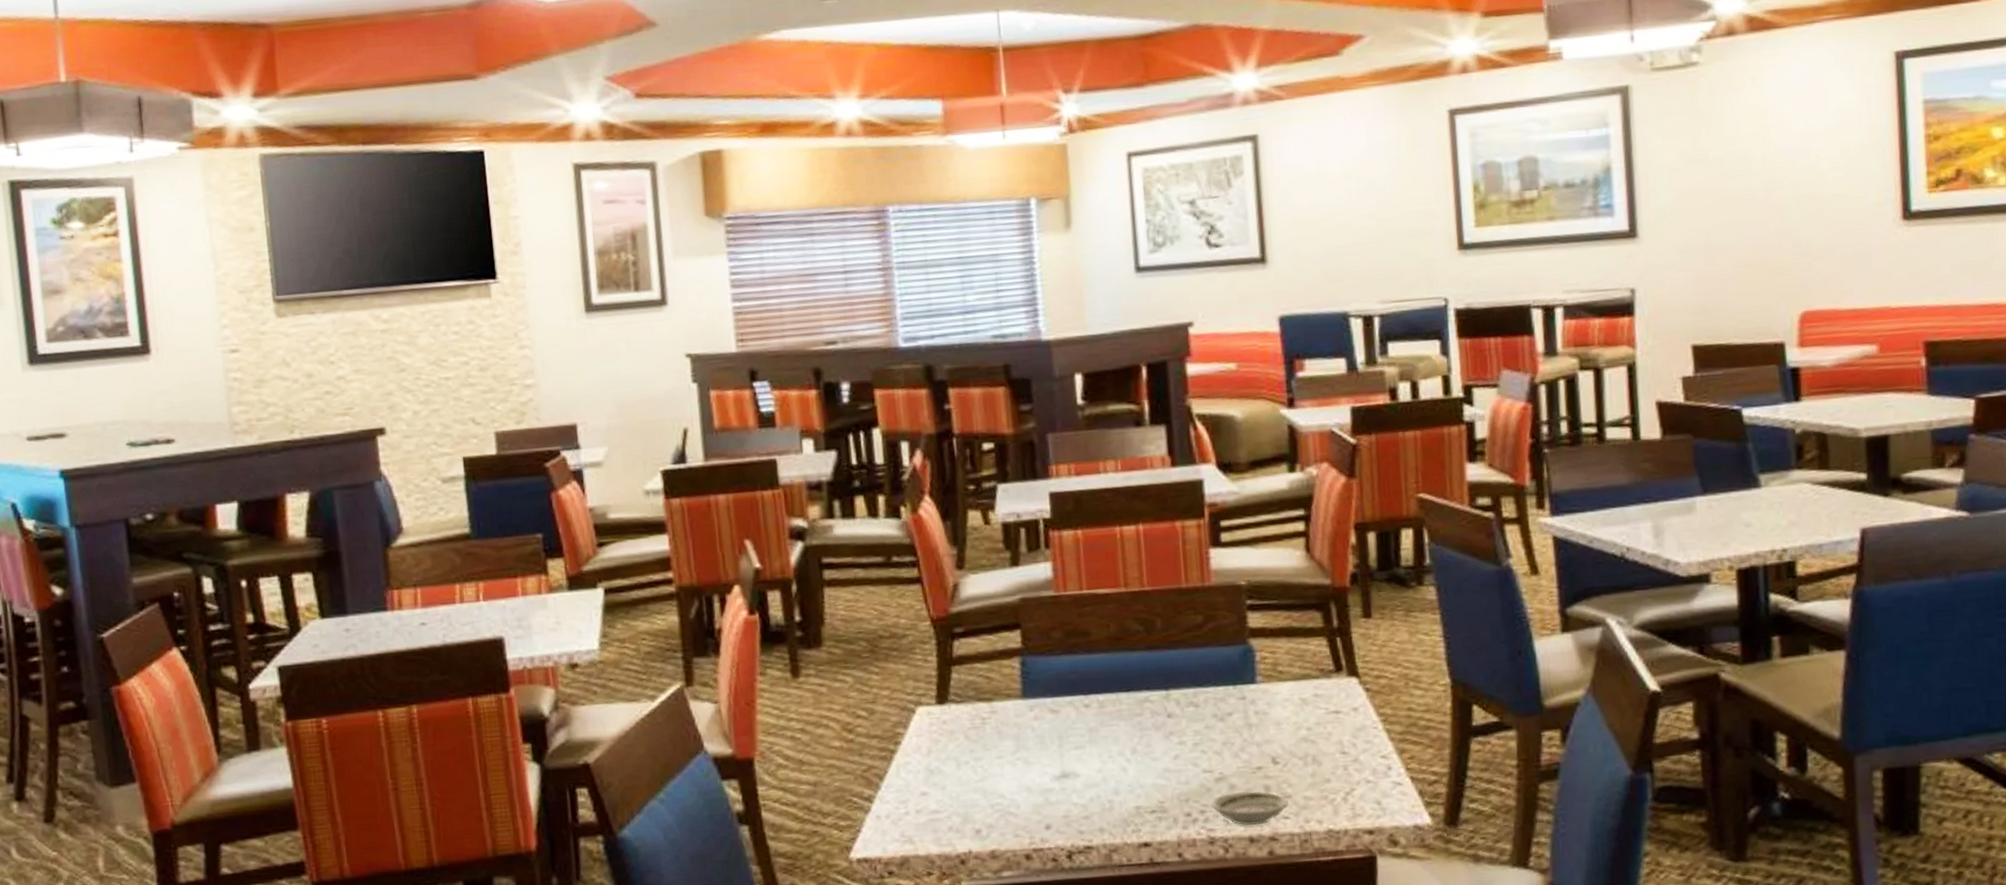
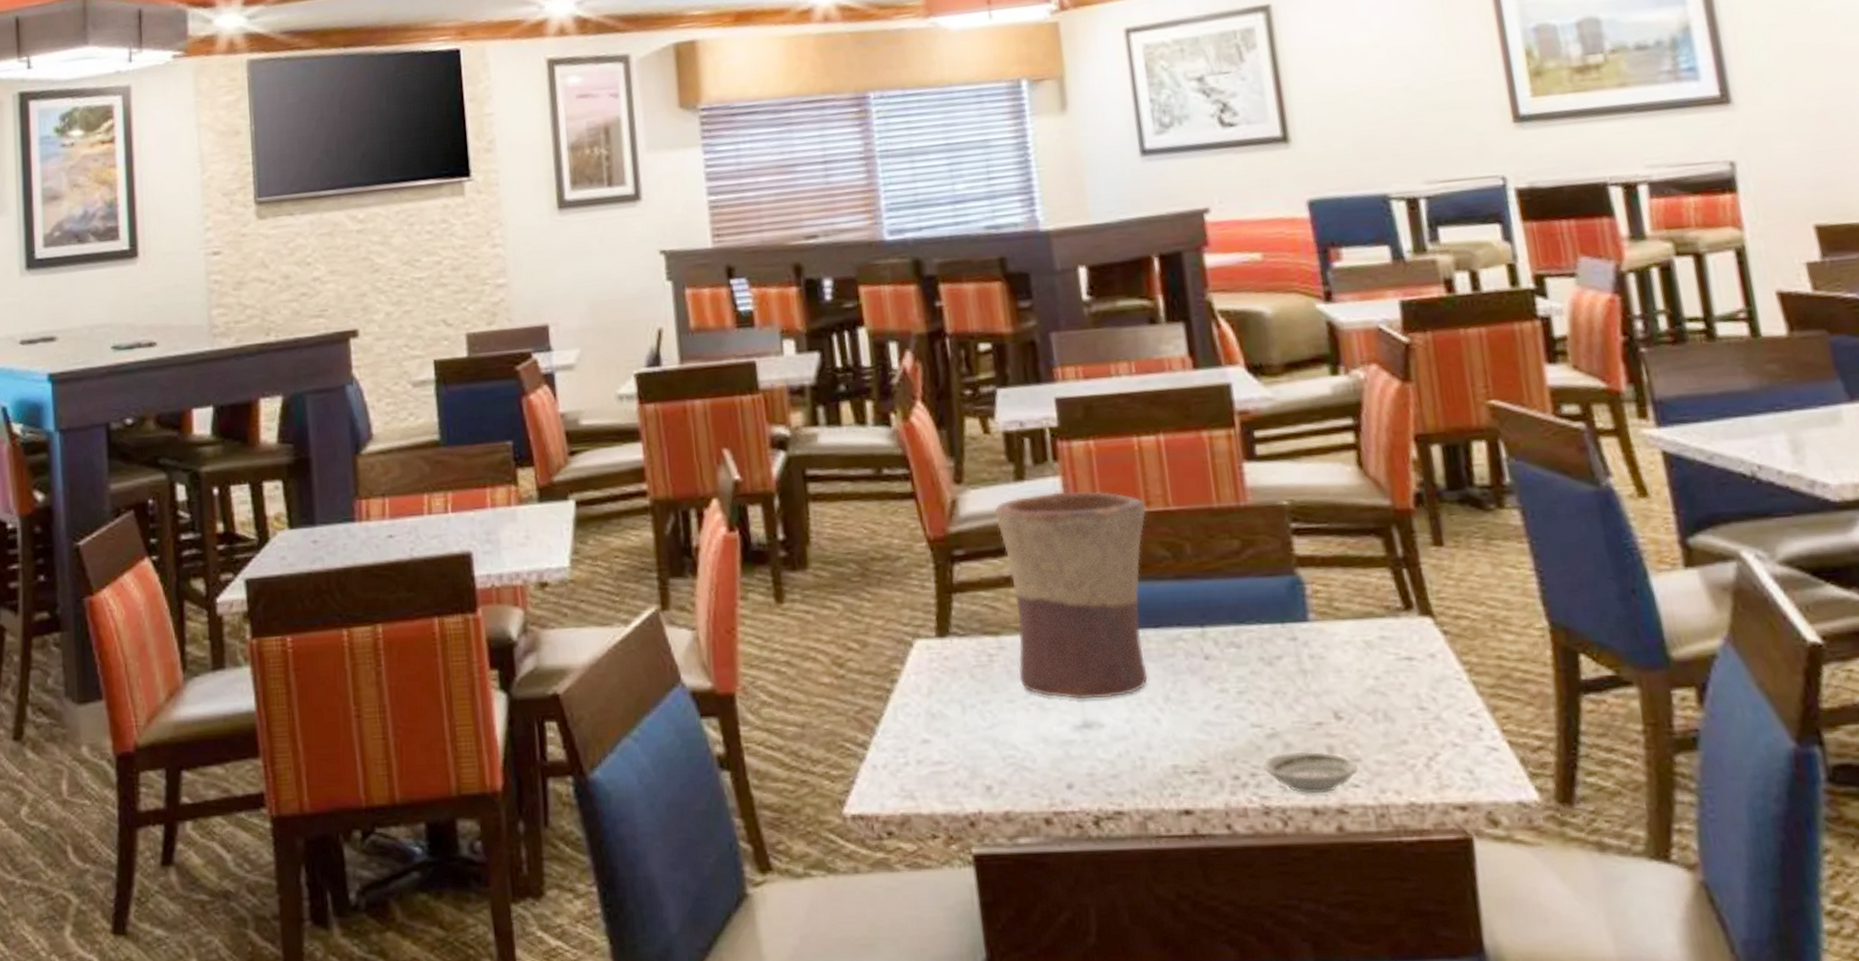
flower pot: none [992,574,1125,755] -> present [995,491,1148,700]

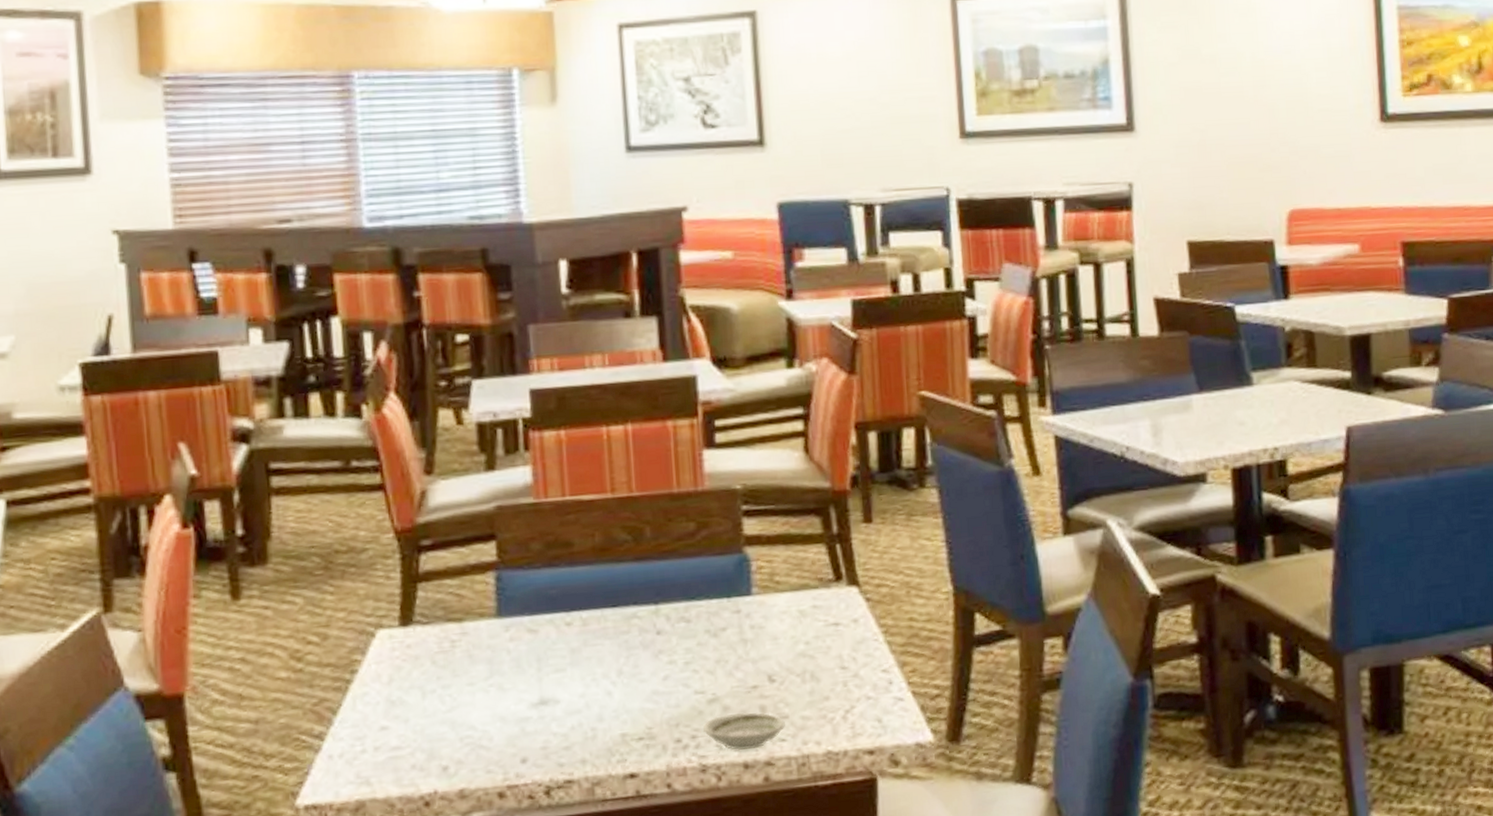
flower pot: present [995,491,1148,700] -> none [464,479,612,679]

